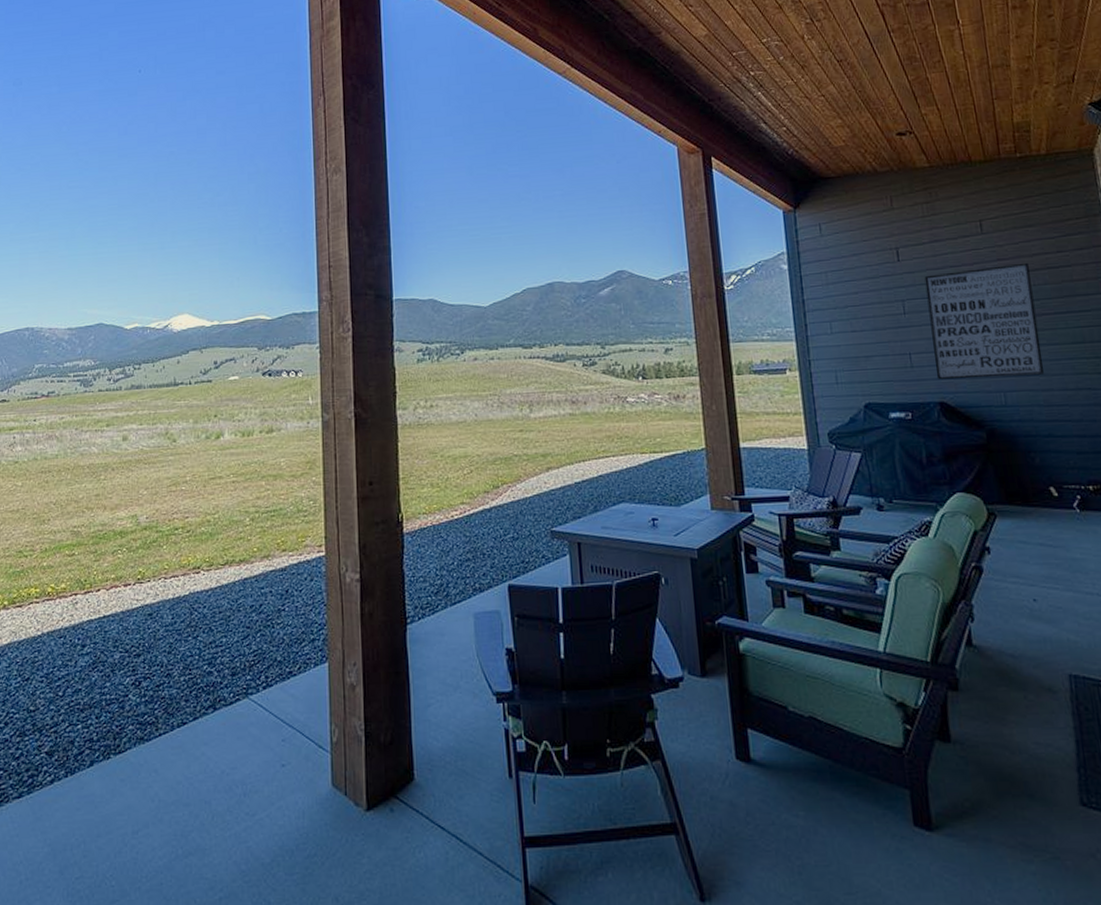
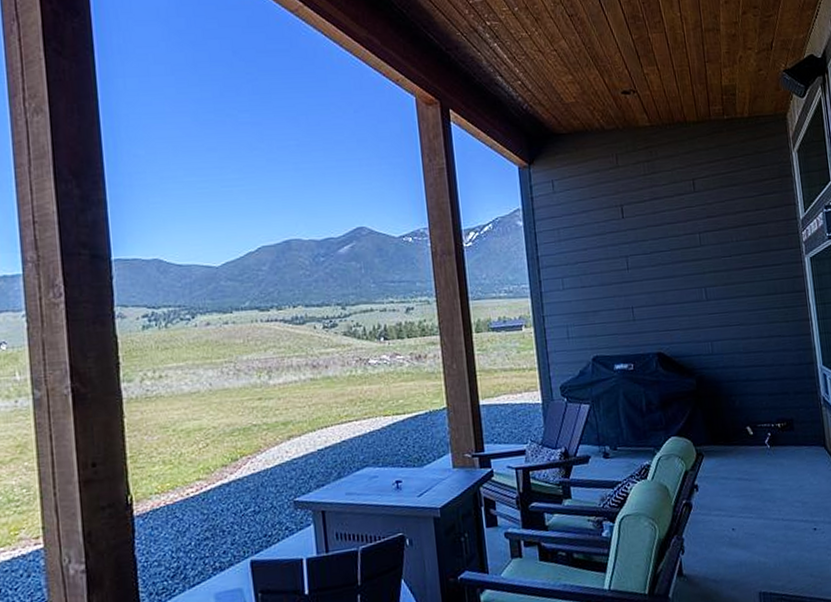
wall art: present [924,262,1045,380] -> none [645,219,744,332]

